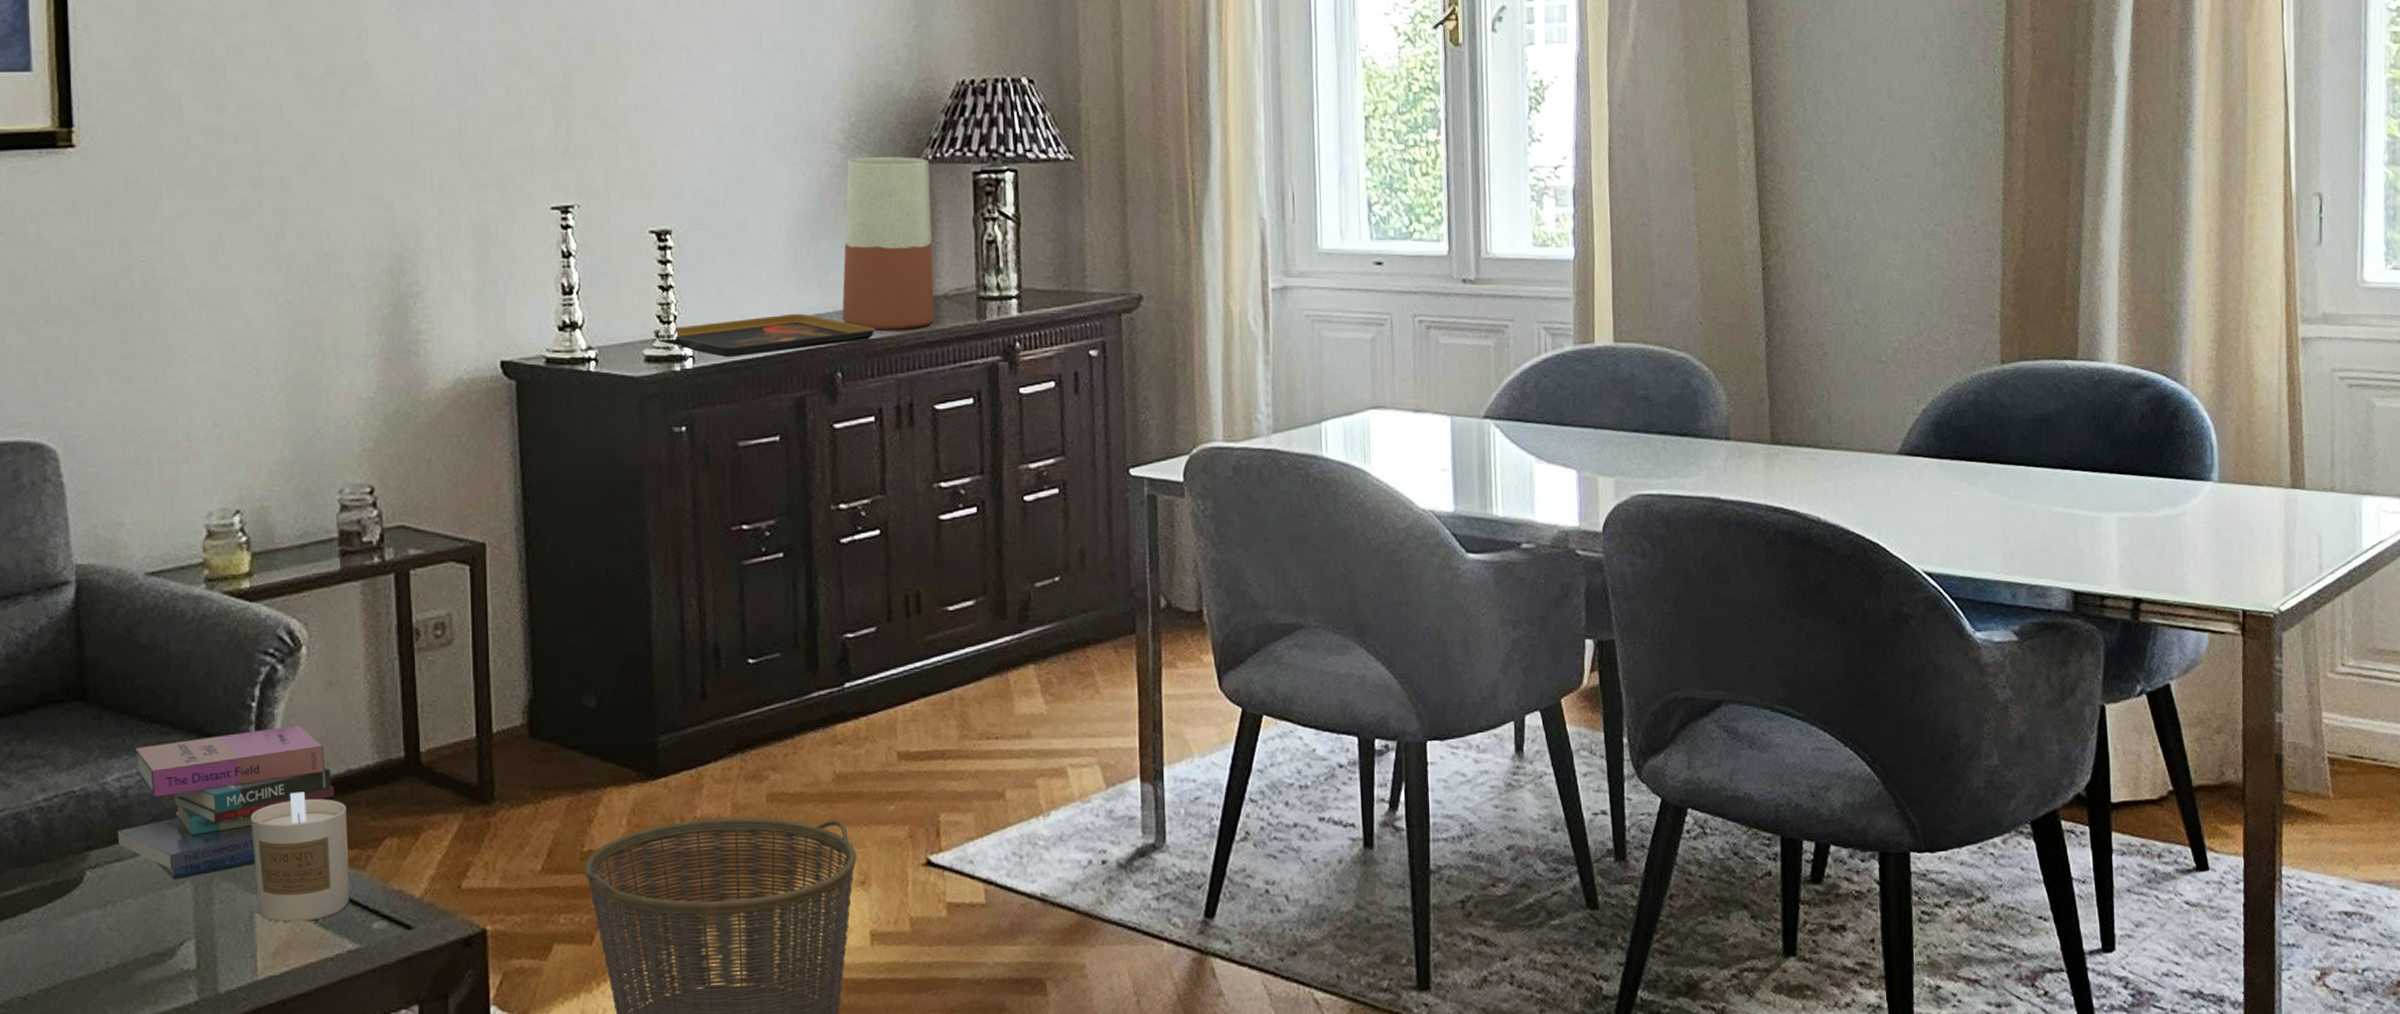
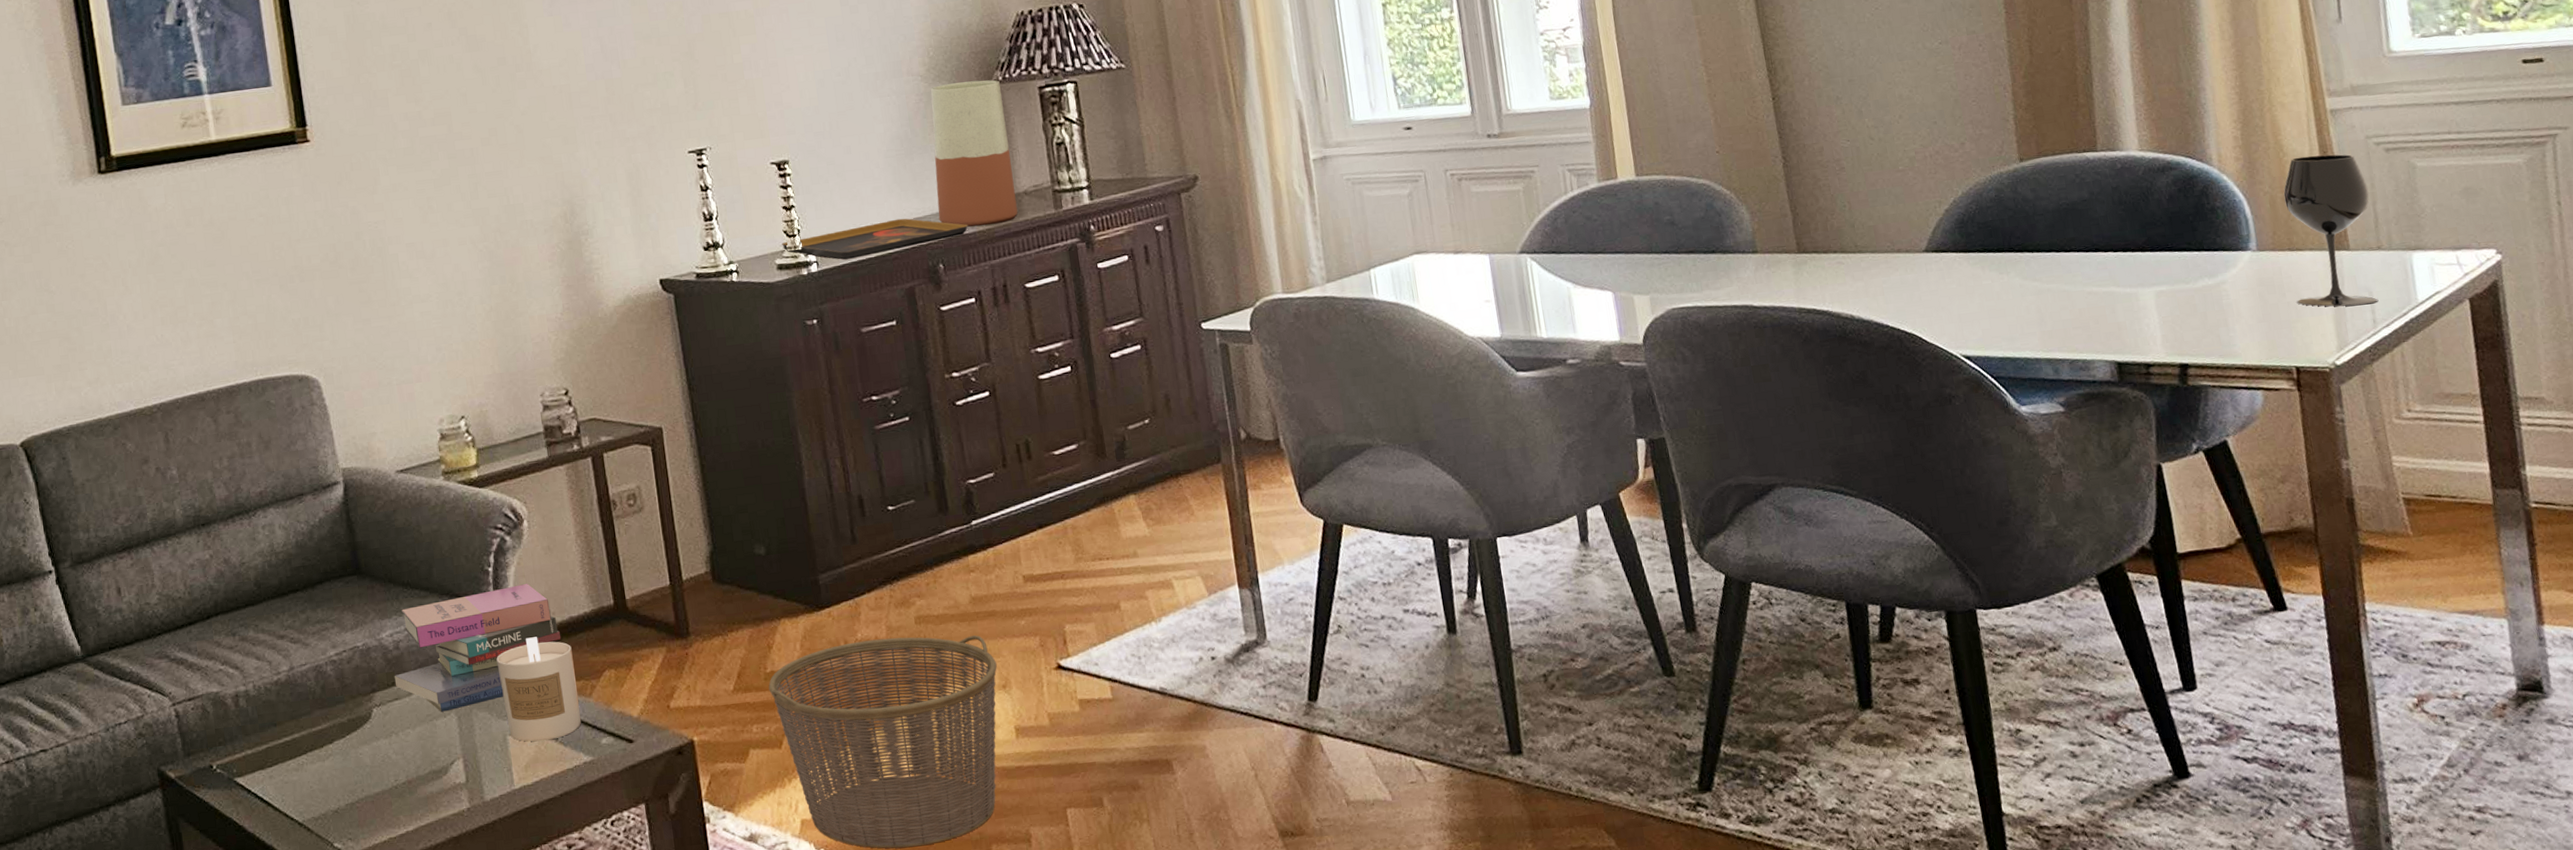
wineglass: none [2249,385,2329,549] -> present [2283,154,2379,307]

